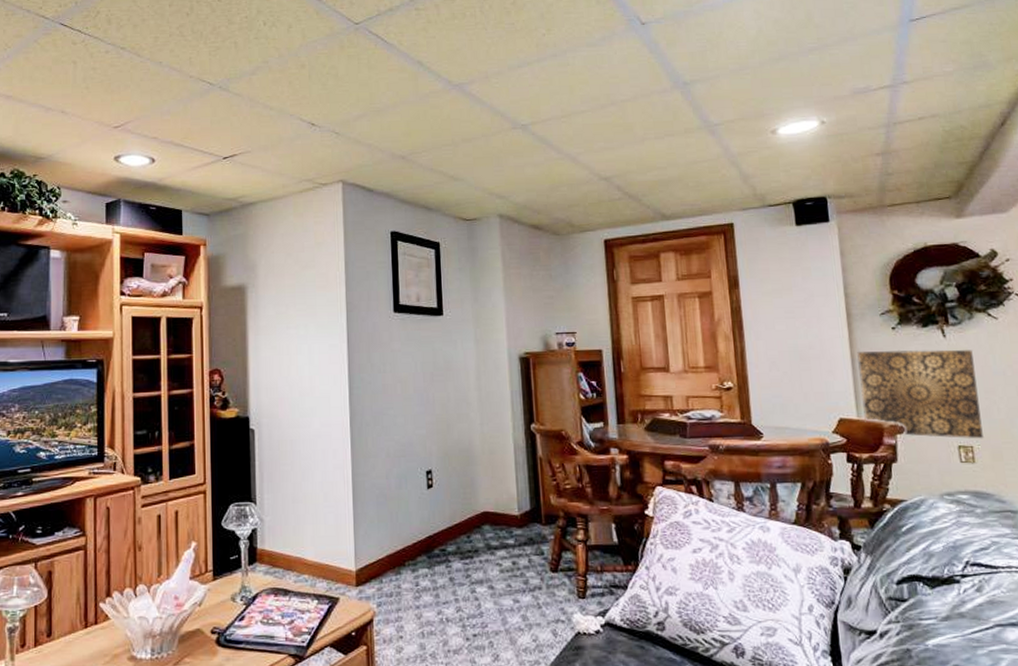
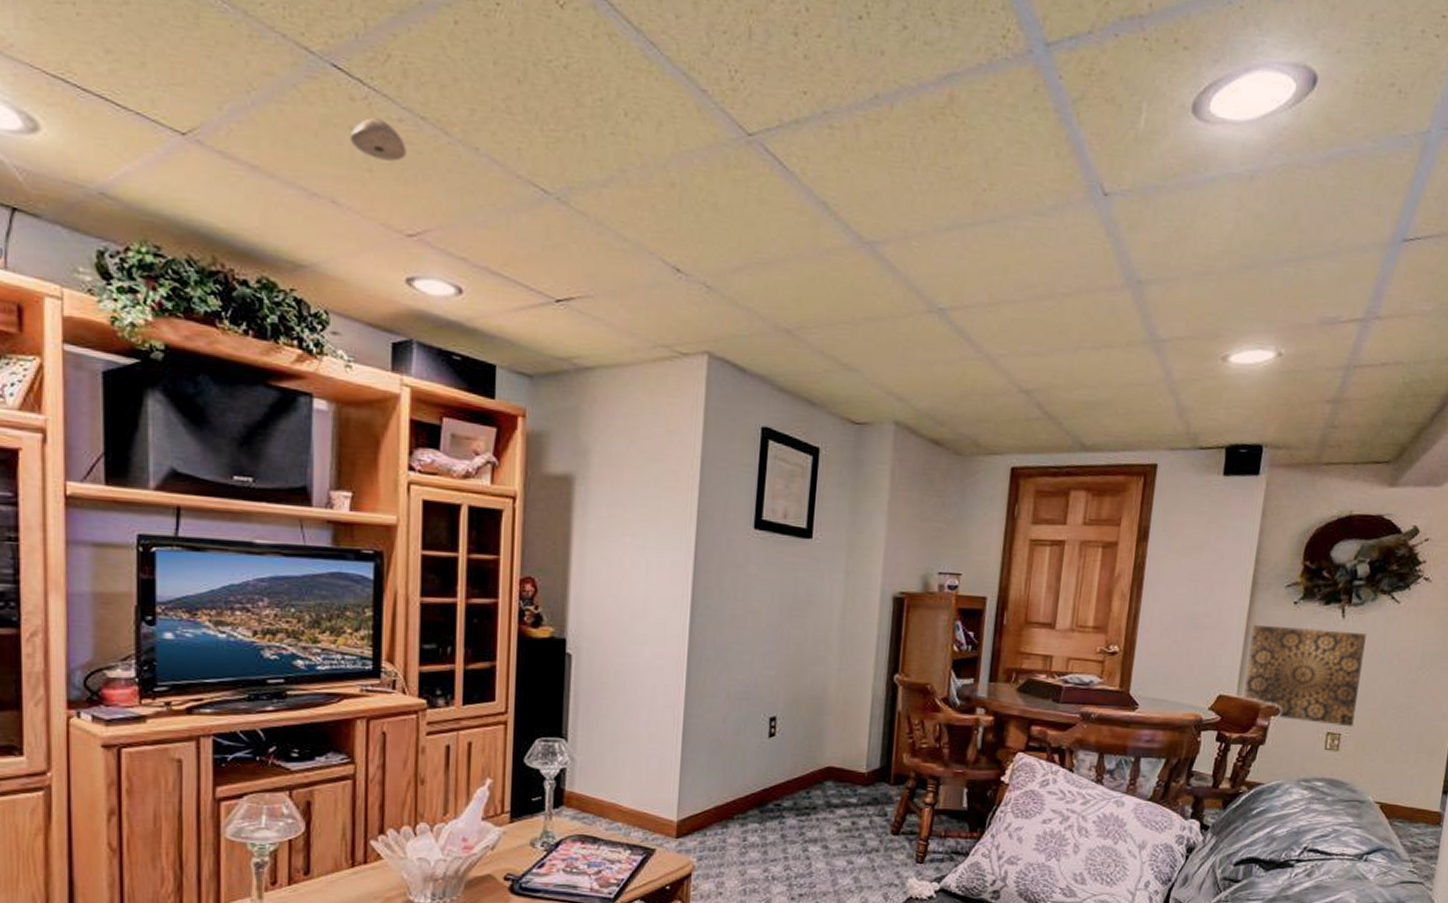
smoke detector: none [73,53,112,80] -> present [349,118,407,162]

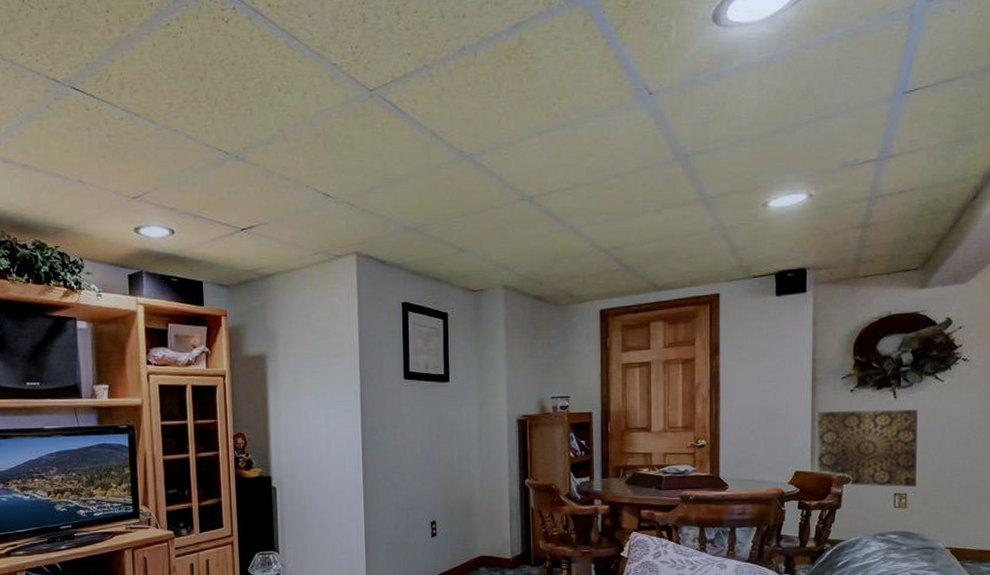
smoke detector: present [349,118,407,162] -> none [87,120,128,148]

